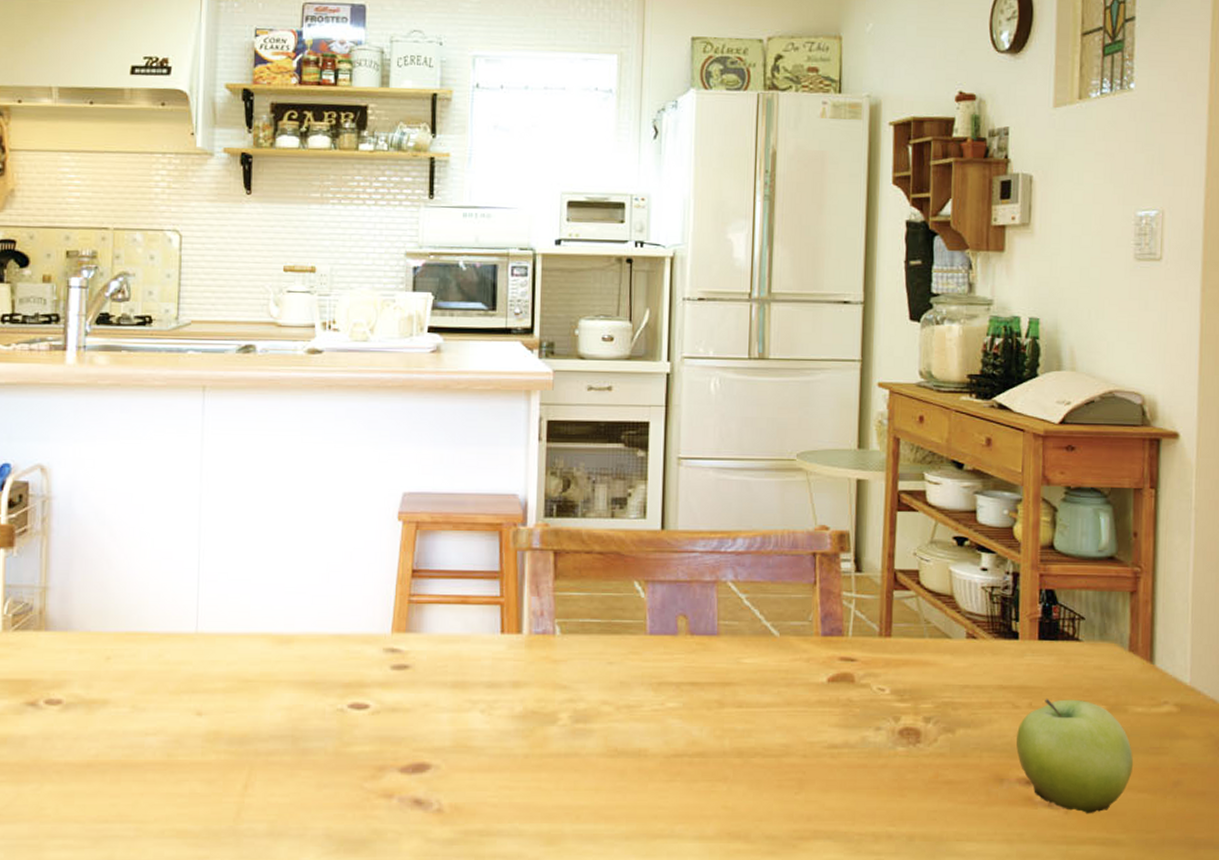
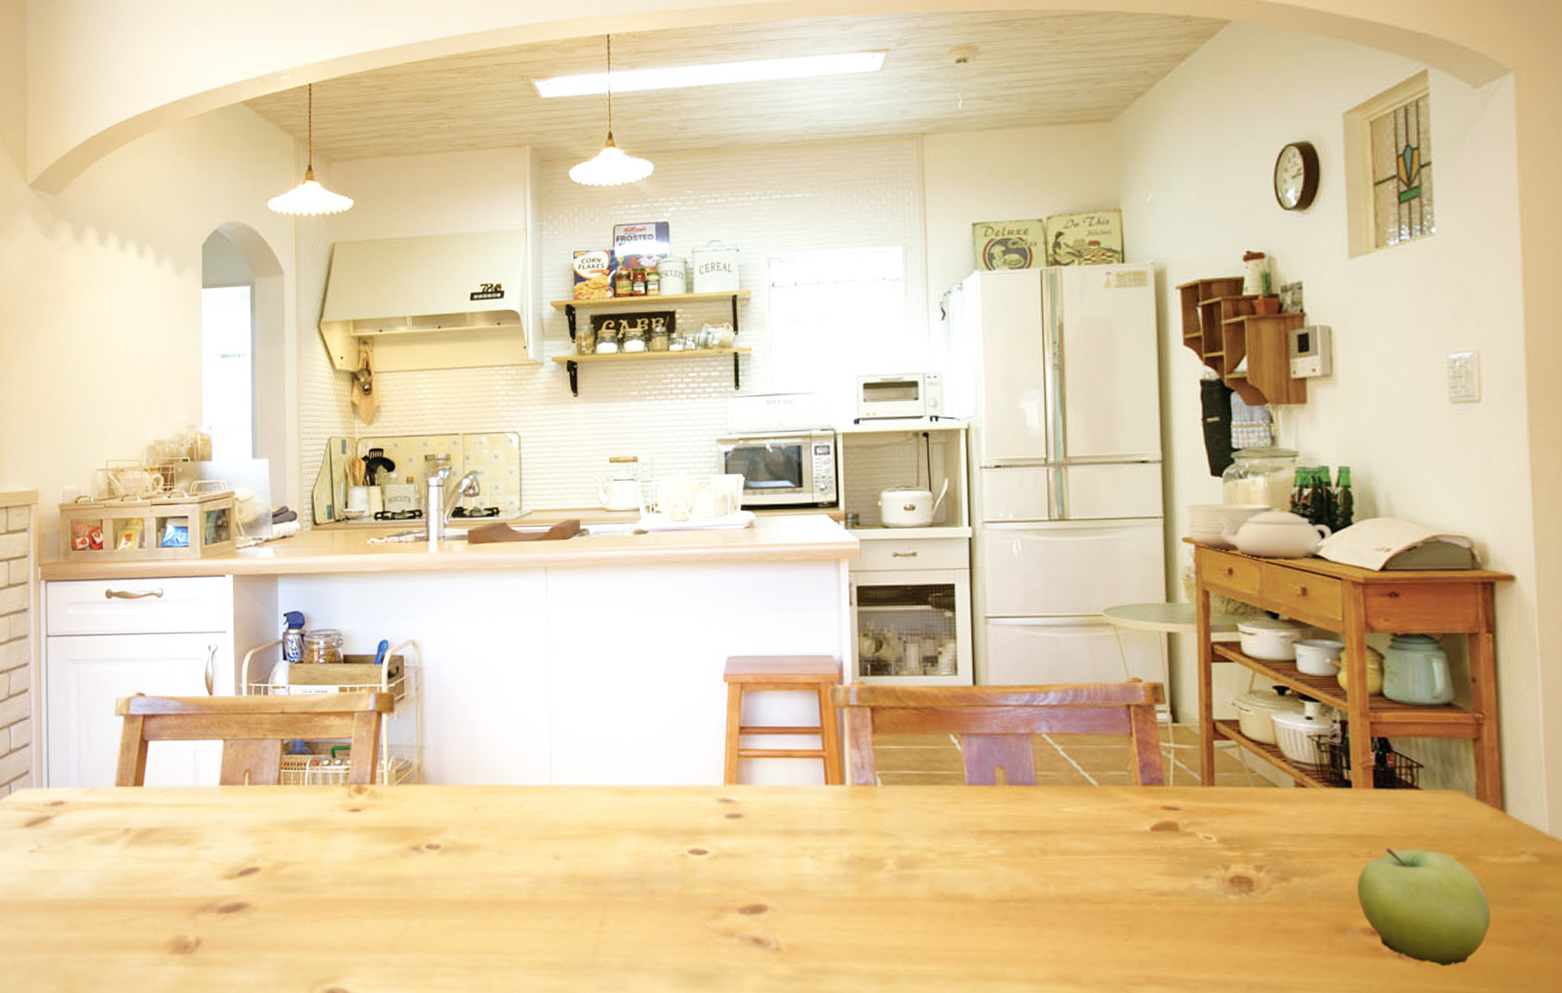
cutting board: none [113,332,247,358] -> present [467,518,581,544]
bowl: none [883,348,965,398] -> present [1186,503,1273,551]
teapot: none [914,356,1019,408] -> present [1219,507,1332,558]

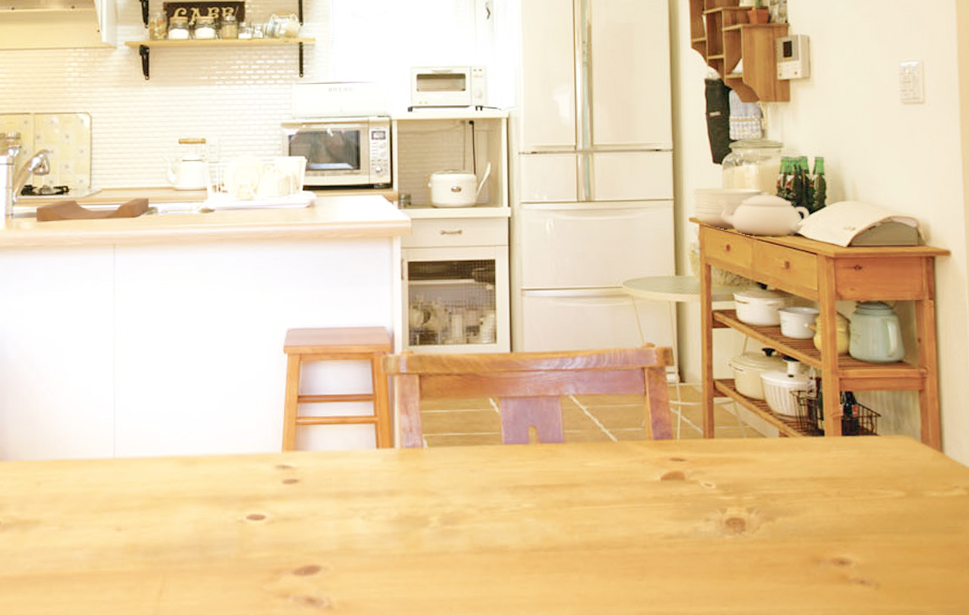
fruit: present [1357,847,1491,967] -> none [829,487,933,589]

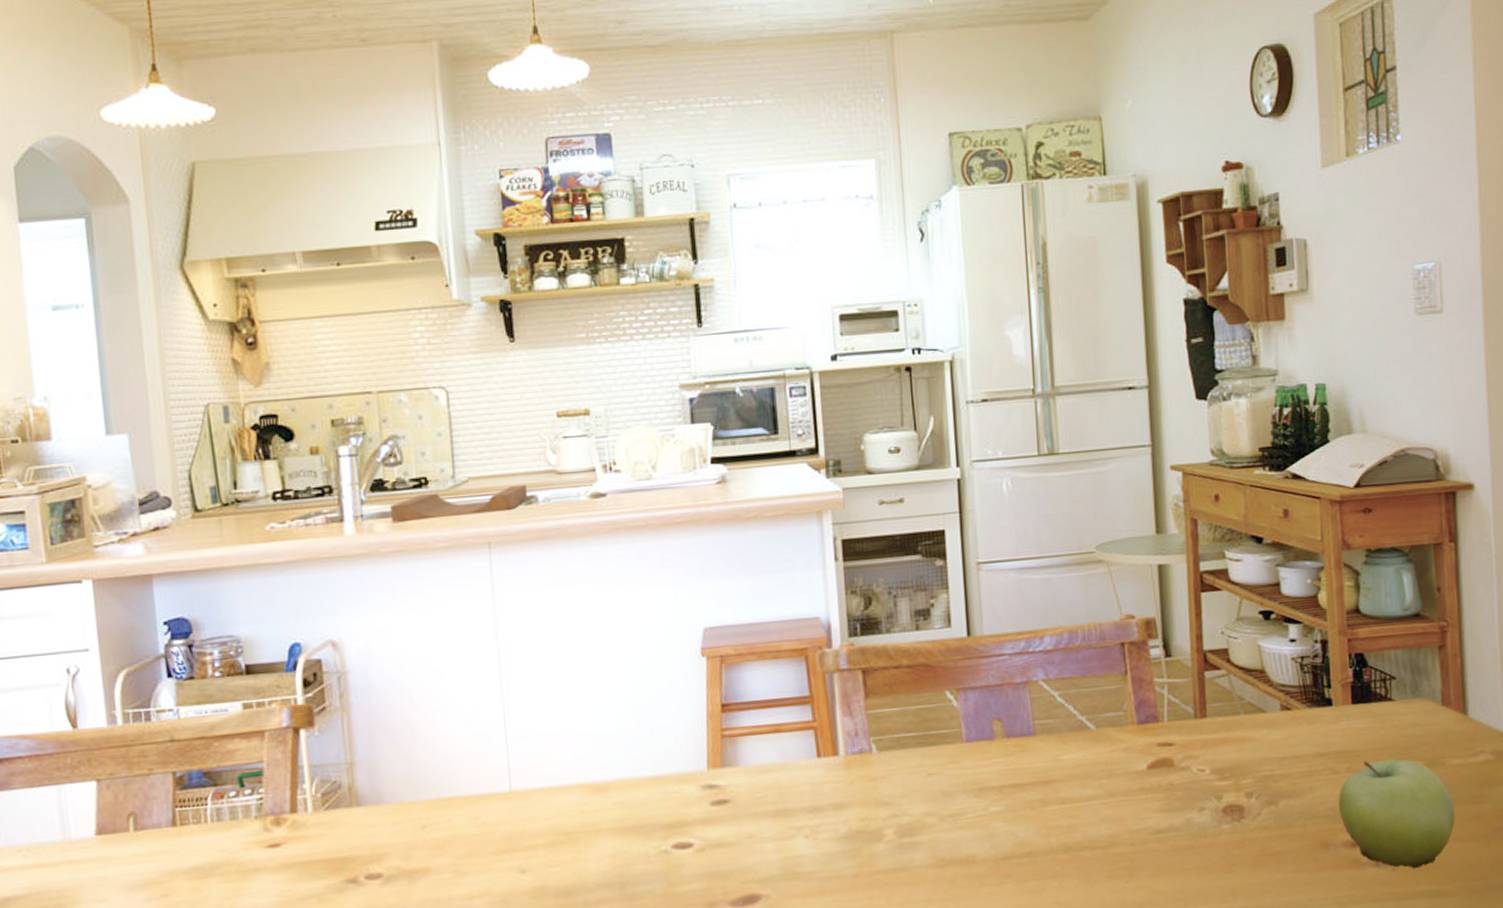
bowl: present [692,187,763,230] -> none [1173,426,1255,477]
teapot: present [719,192,810,236] -> none [1204,429,1311,481]
fruit: none [829,487,933,589] -> present [1339,758,1456,869]

